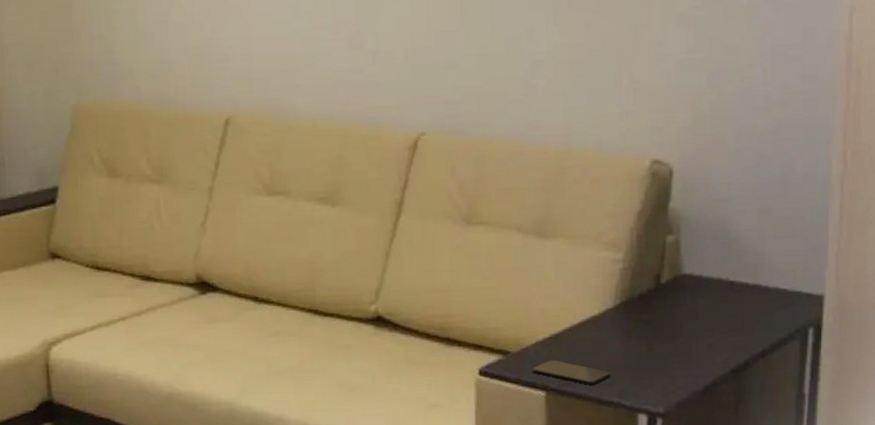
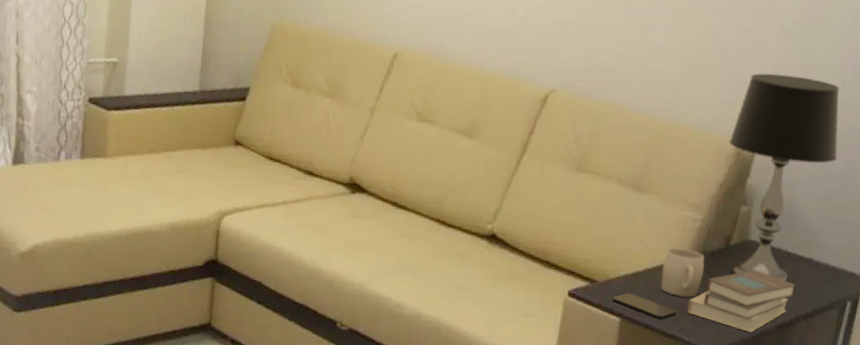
mug: none [585,296,635,356] -> present [661,247,705,298]
books: none [622,308,746,384] -> present [686,269,796,333]
table lamp: none [640,71,771,318] -> present [729,73,840,282]

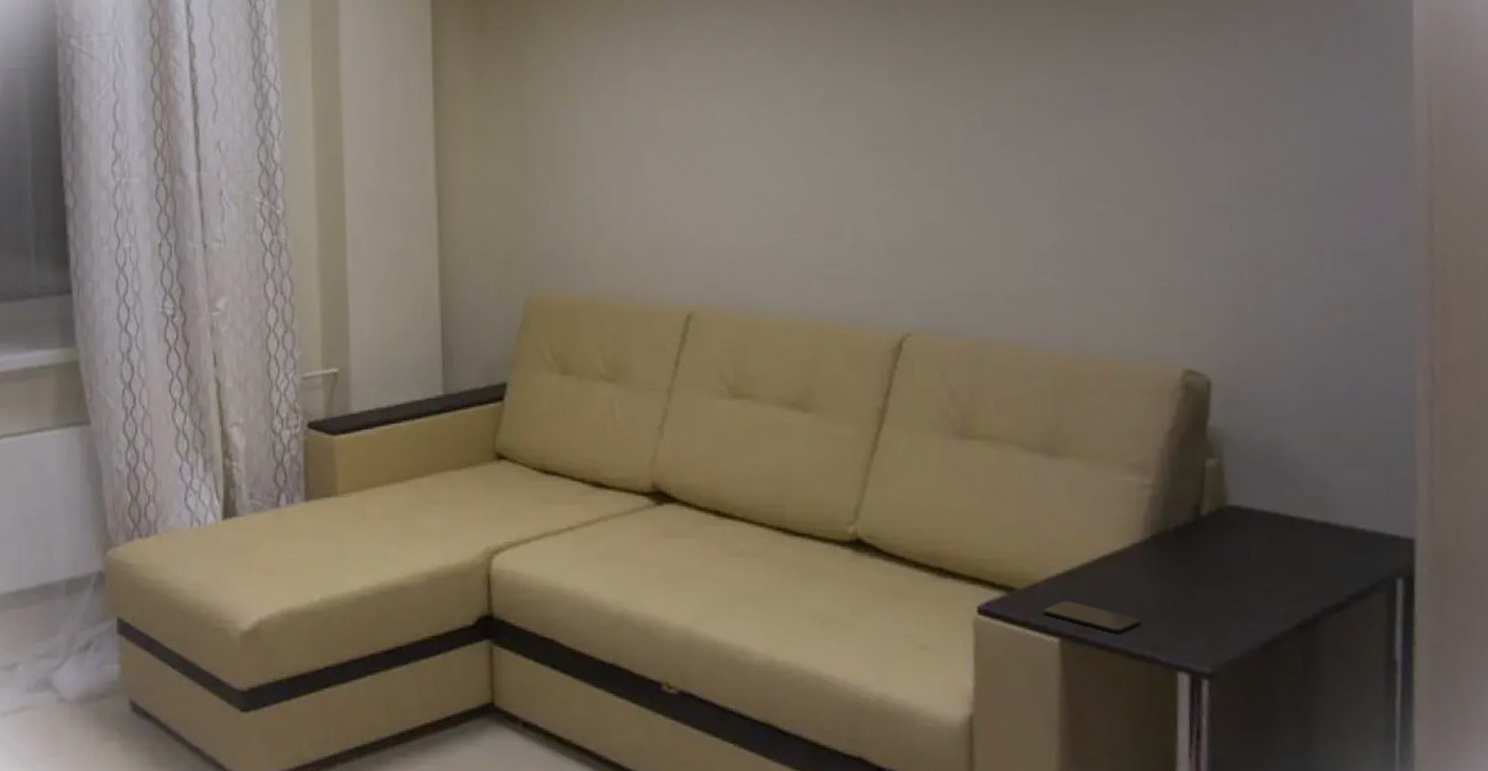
mug: present [661,247,705,298] -> none [1107,528,1170,599]
books: present [686,269,796,333] -> none [1155,548,1314,639]
table lamp: present [729,73,840,282] -> none [1169,269,1335,560]

